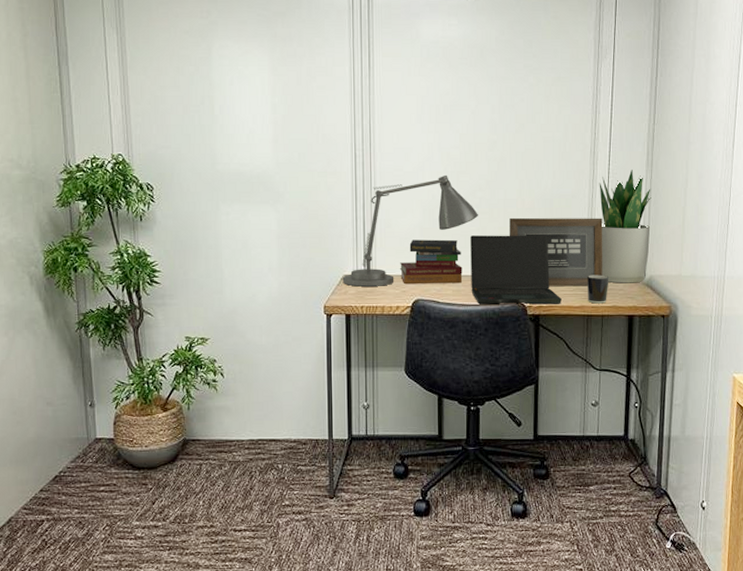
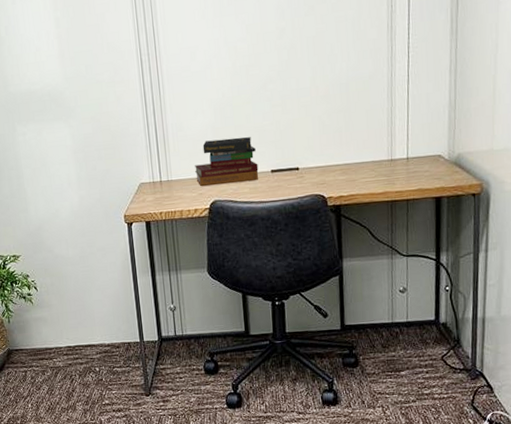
desk lamp: present [342,174,478,287] -> none [139,70,271,194]
laptop: present [470,235,562,305] -> none [264,122,363,200]
picture frame: present [509,217,603,286] -> none [303,97,406,174]
mug: present [586,274,609,304] -> none [389,157,414,189]
planter: present [599,170,651,284] -> none [398,41,457,165]

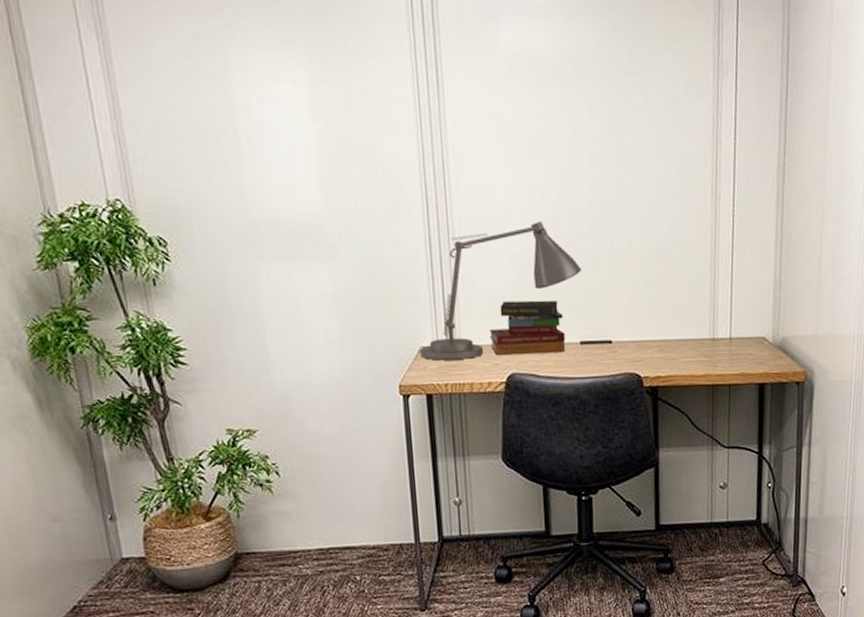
desk lamp: none [139,70,271,194] -> present [419,220,581,361]

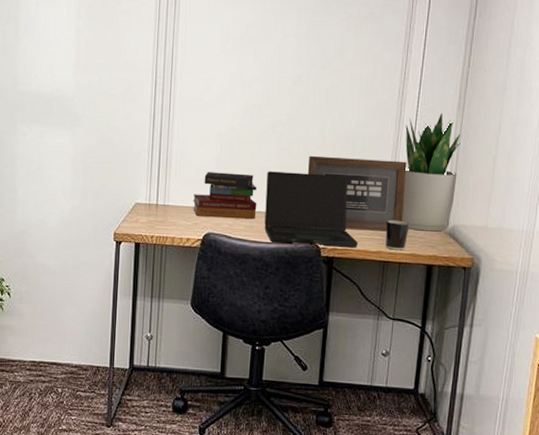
desk lamp: present [419,220,581,361] -> none [134,107,277,217]
laptop: none [573,292,683,377] -> present [264,171,358,248]
picture frame: none [618,270,729,352] -> present [307,155,407,232]
mug: none [710,337,737,371] -> present [385,220,410,251]
planter: none [722,212,783,347] -> present [401,113,461,232]

